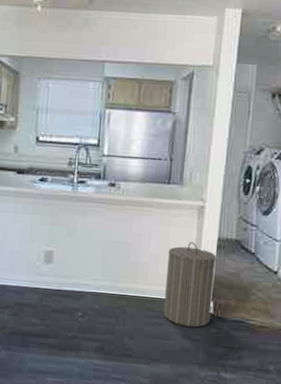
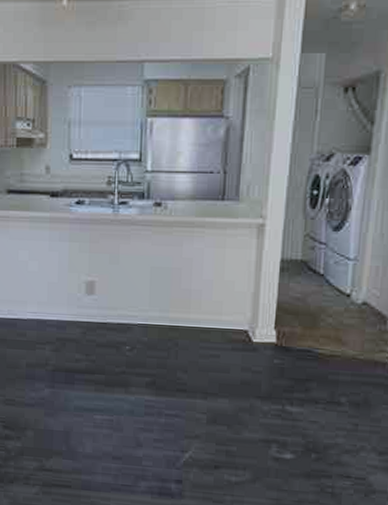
laundry hamper: present [163,241,216,328] -> none [219,264,279,359]

